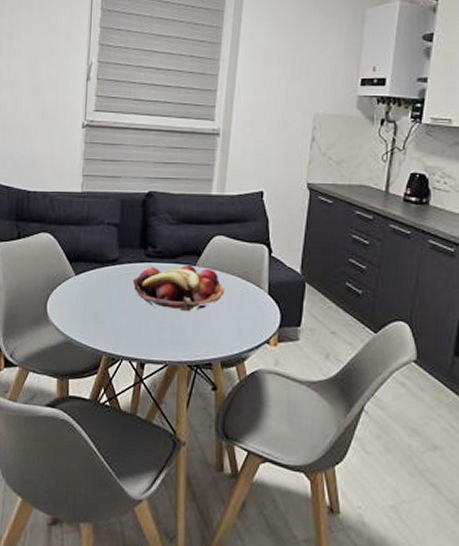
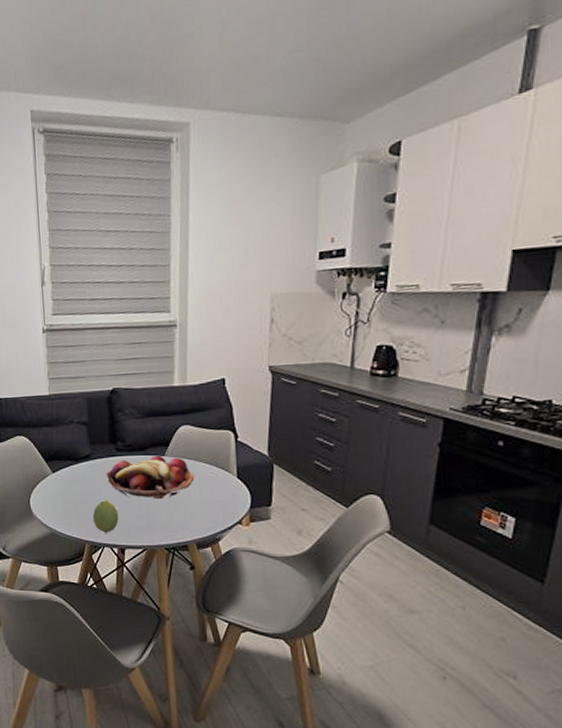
fruit: none [114,309,142,345] -> present [93,500,119,533]

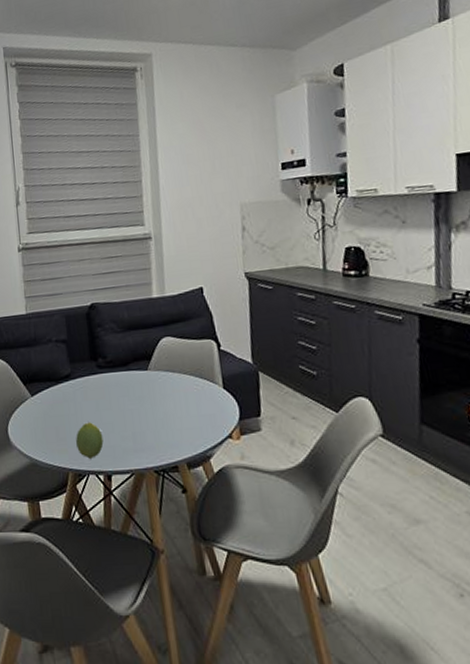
fruit basket: present [106,455,195,500] -> none [87,370,180,418]

